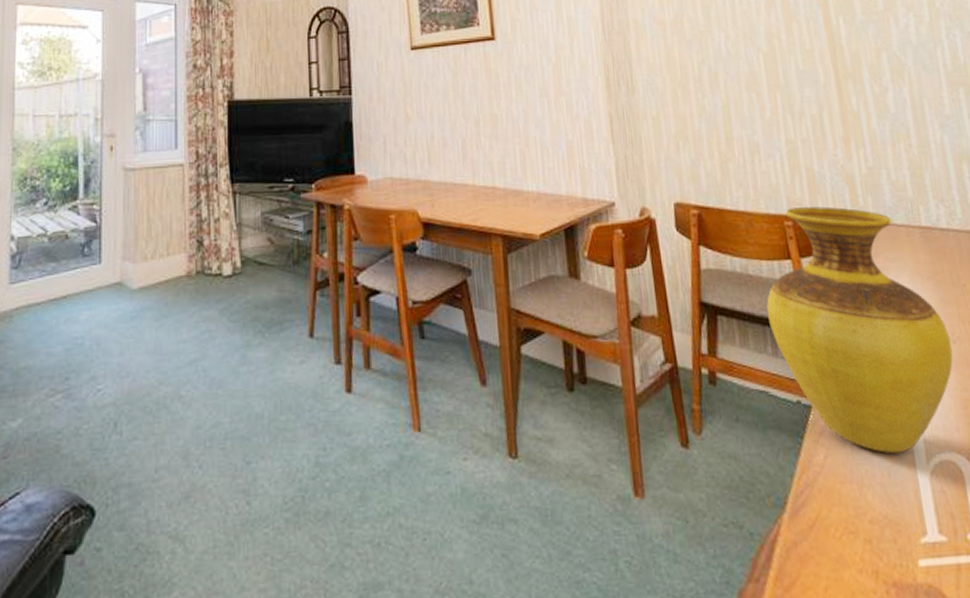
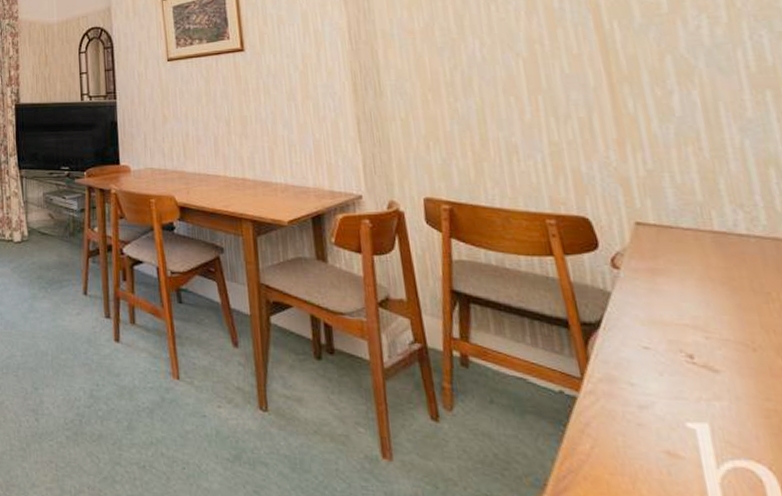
vase: present [766,206,953,454] -> none [525,207,753,454]

